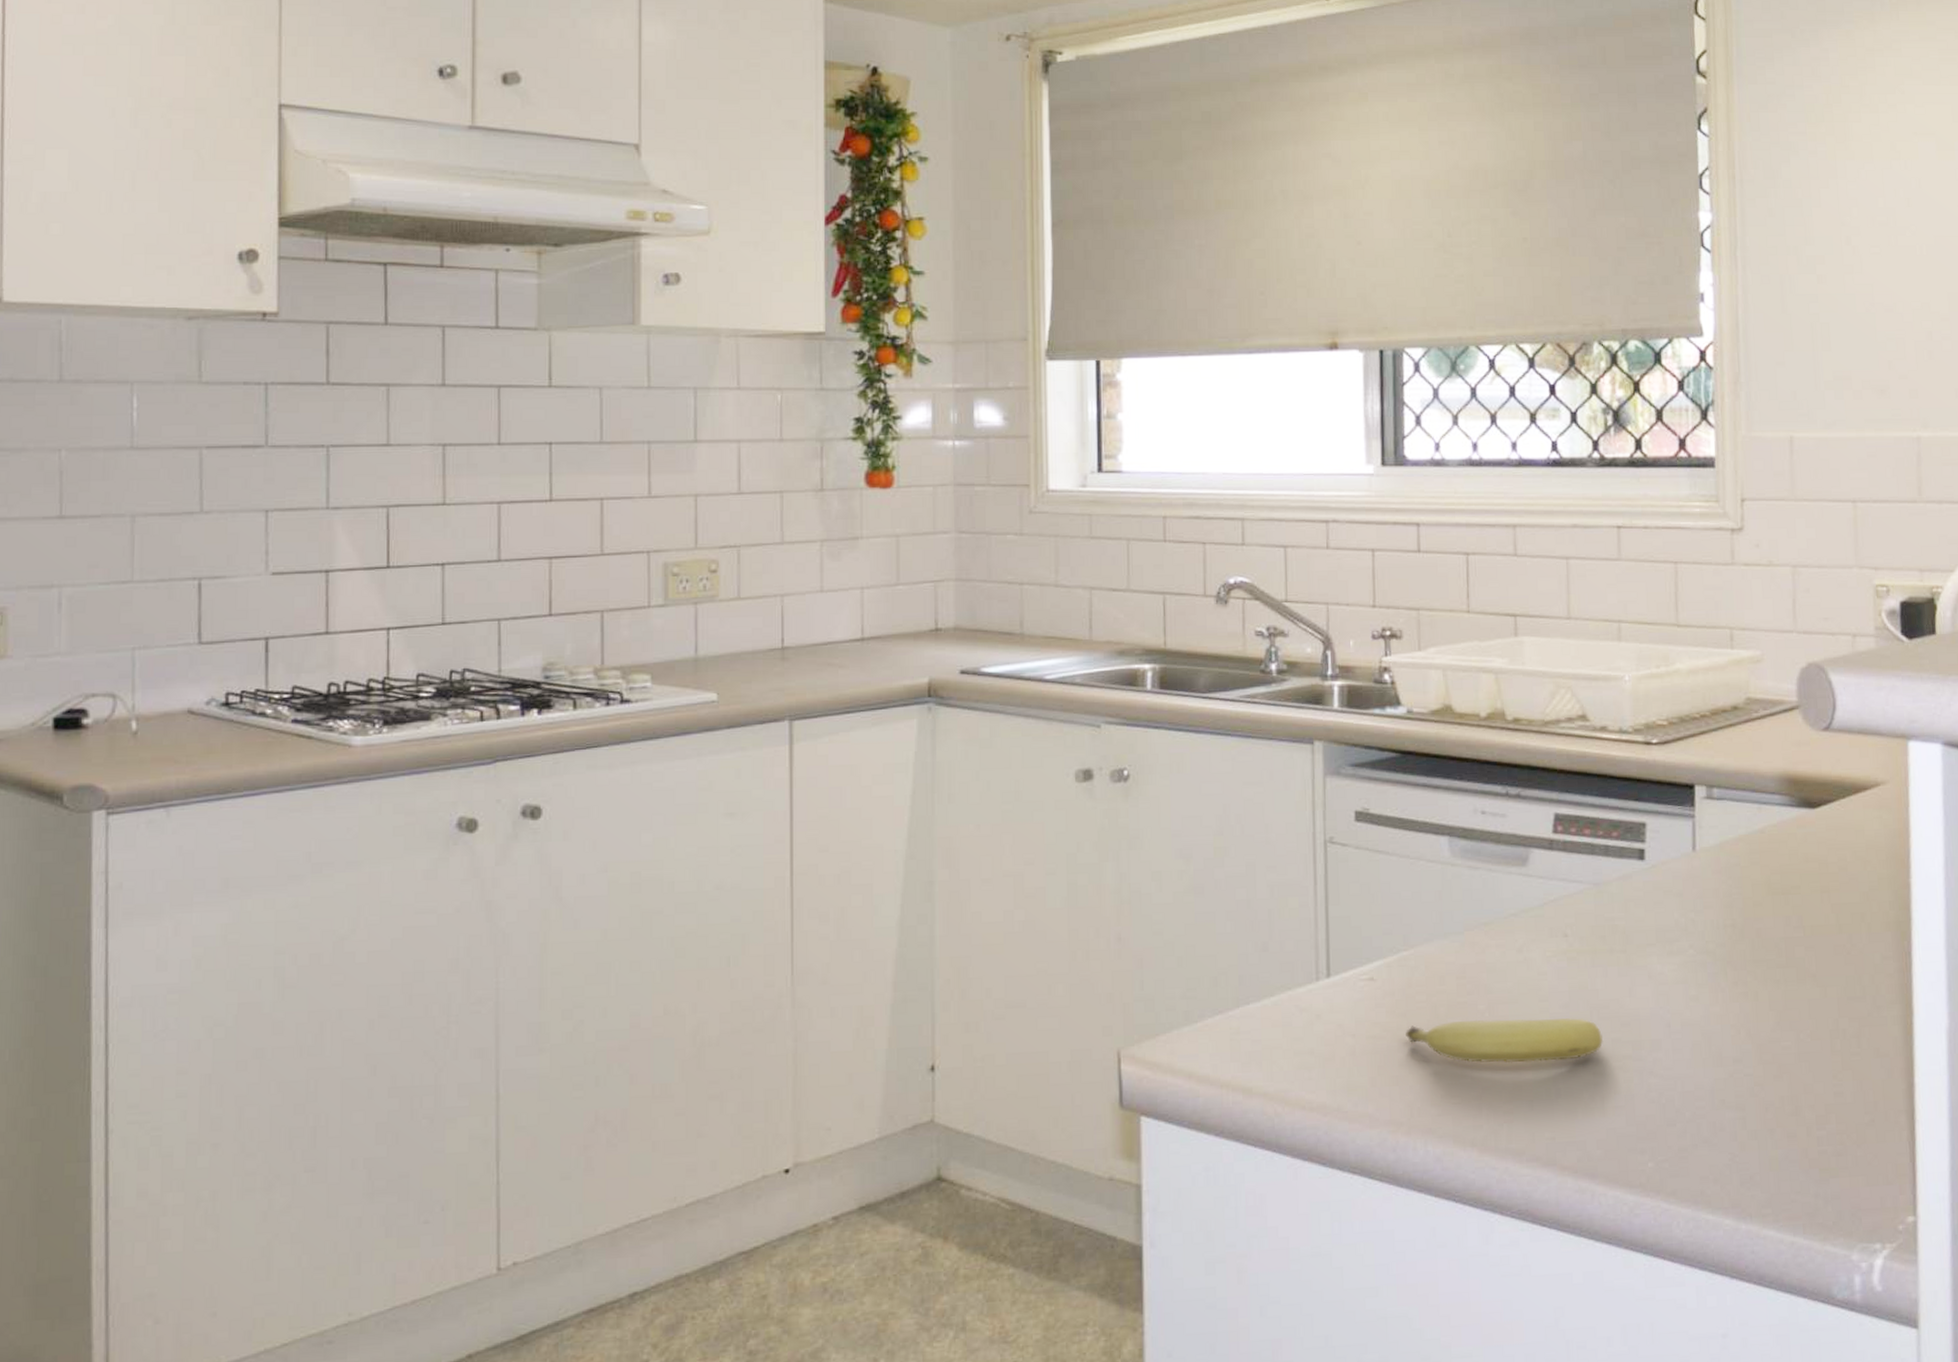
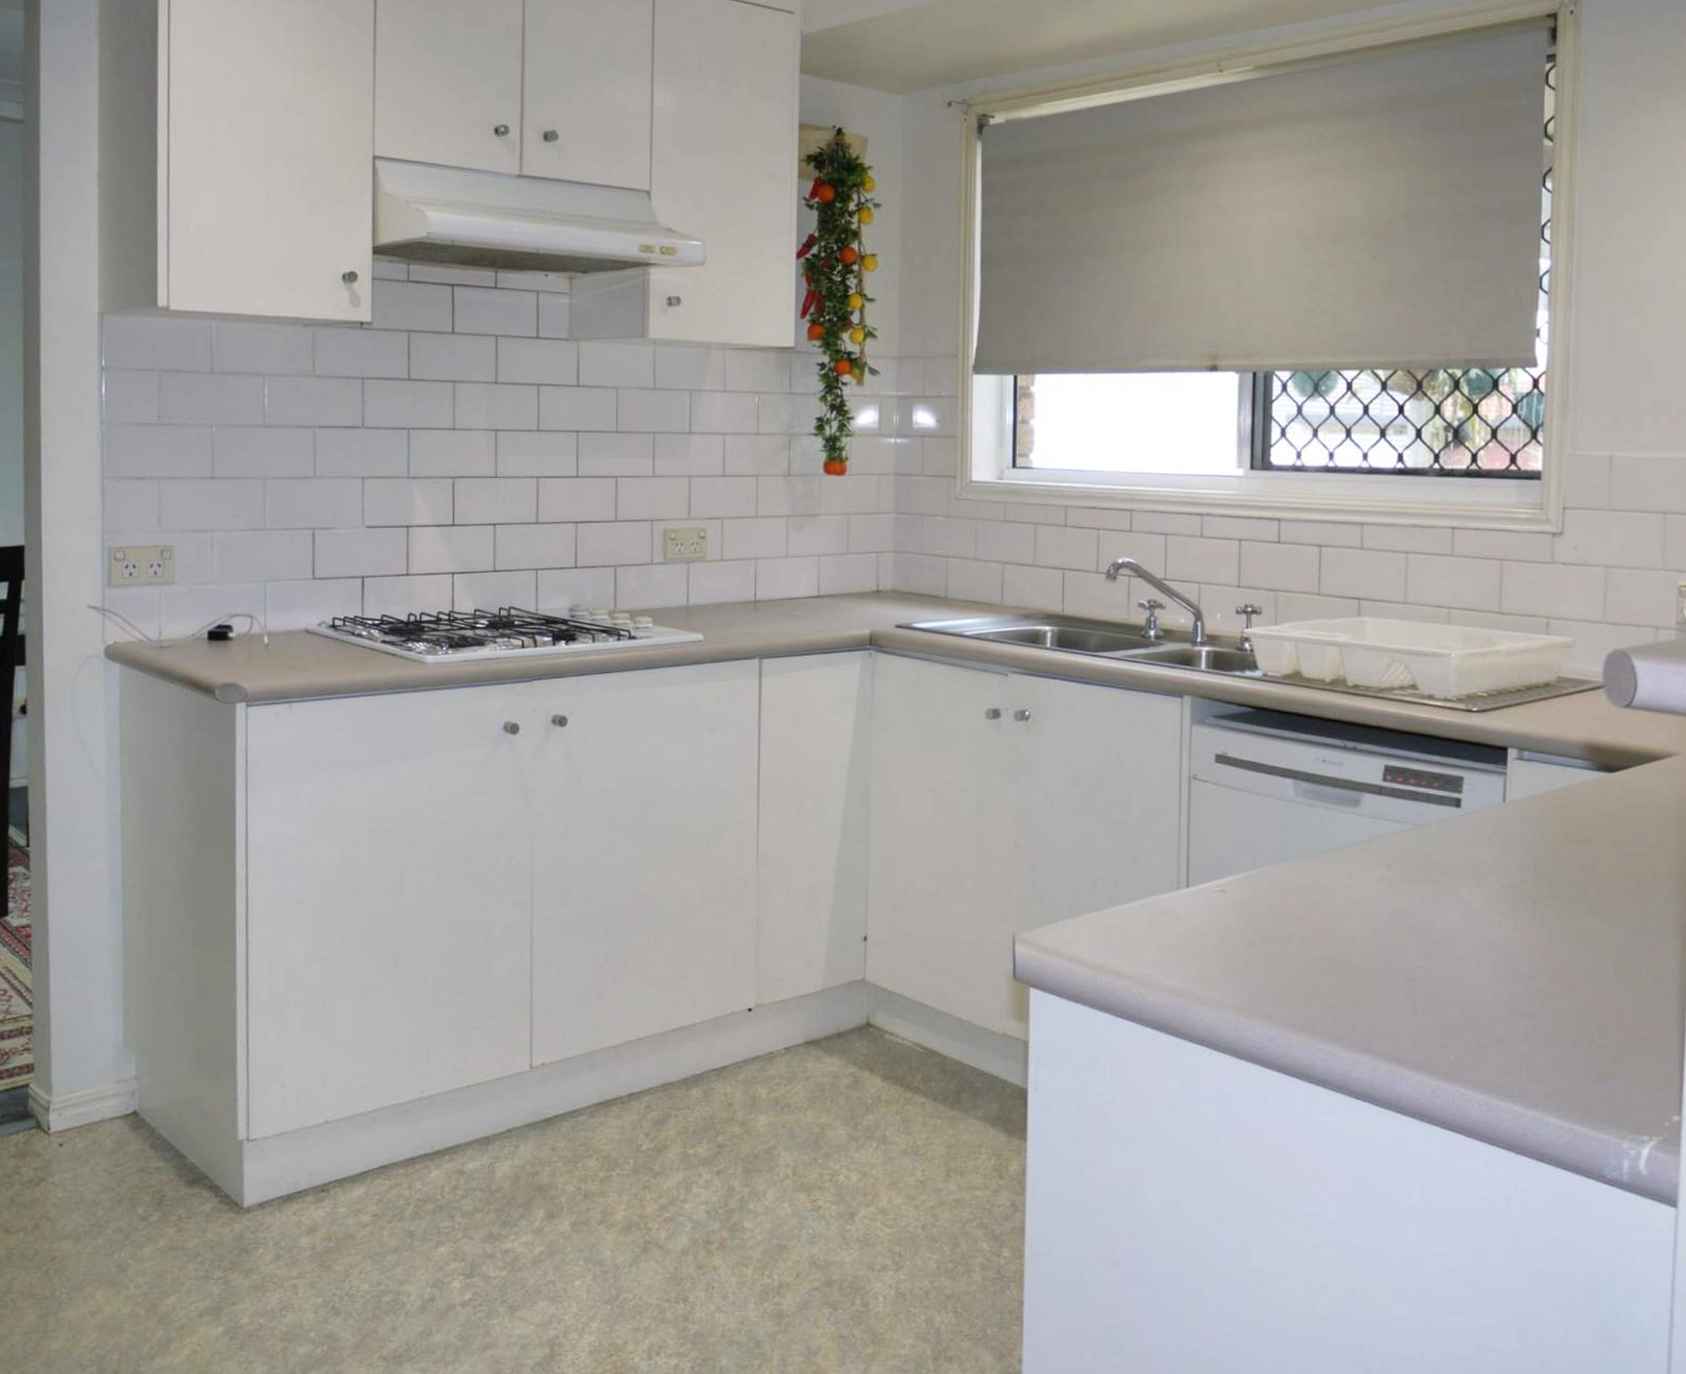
fruit: present [1406,1018,1604,1063] -> none [1250,929,1417,967]

